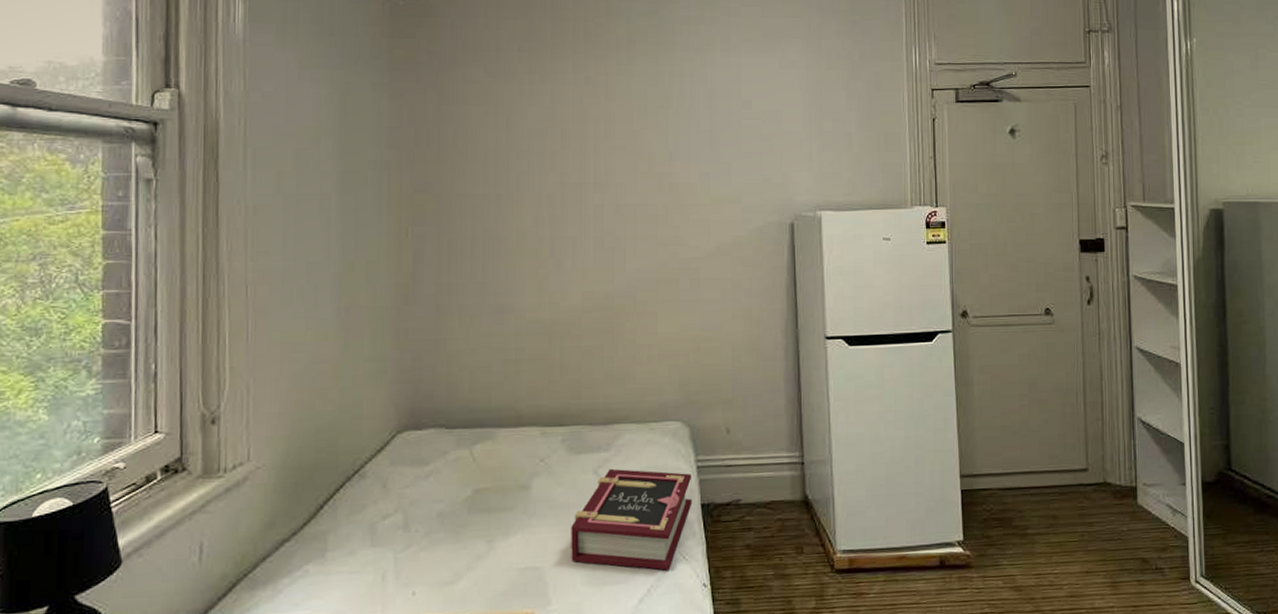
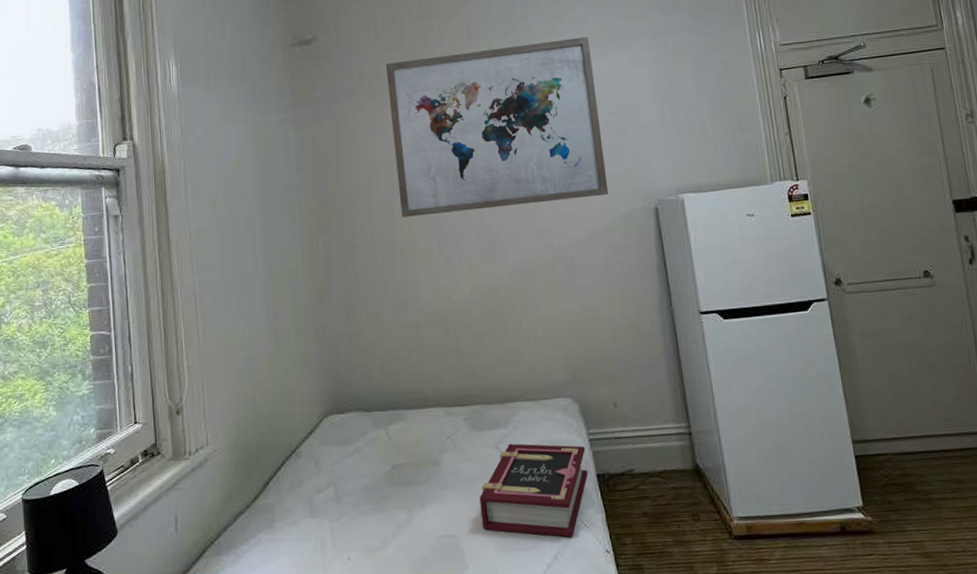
wall art: none [507,29,744,211] -> present [385,36,609,218]

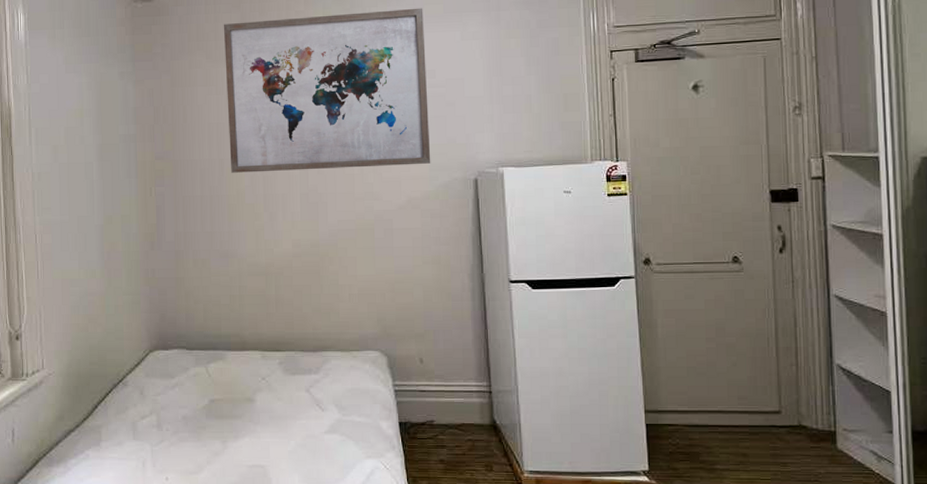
book: present [479,443,588,537] -> none [289,388,391,476]

